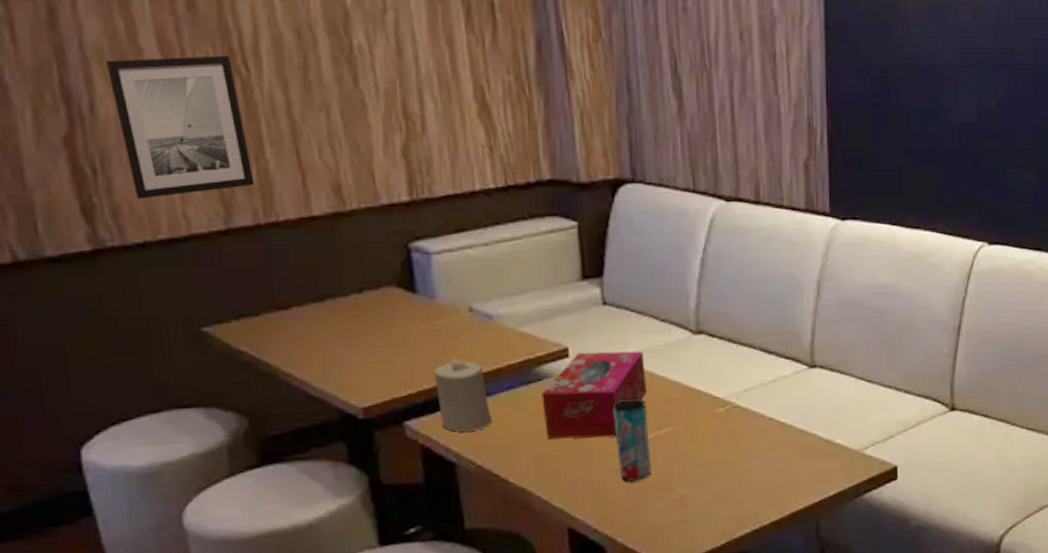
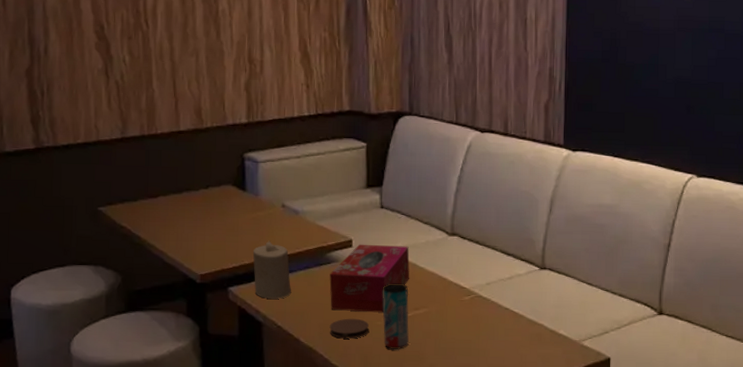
wall art: present [105,55,255,200] -> none [58,16,144,114]
coaster: none [546,447,599,474] -> present [329,318,369,339]

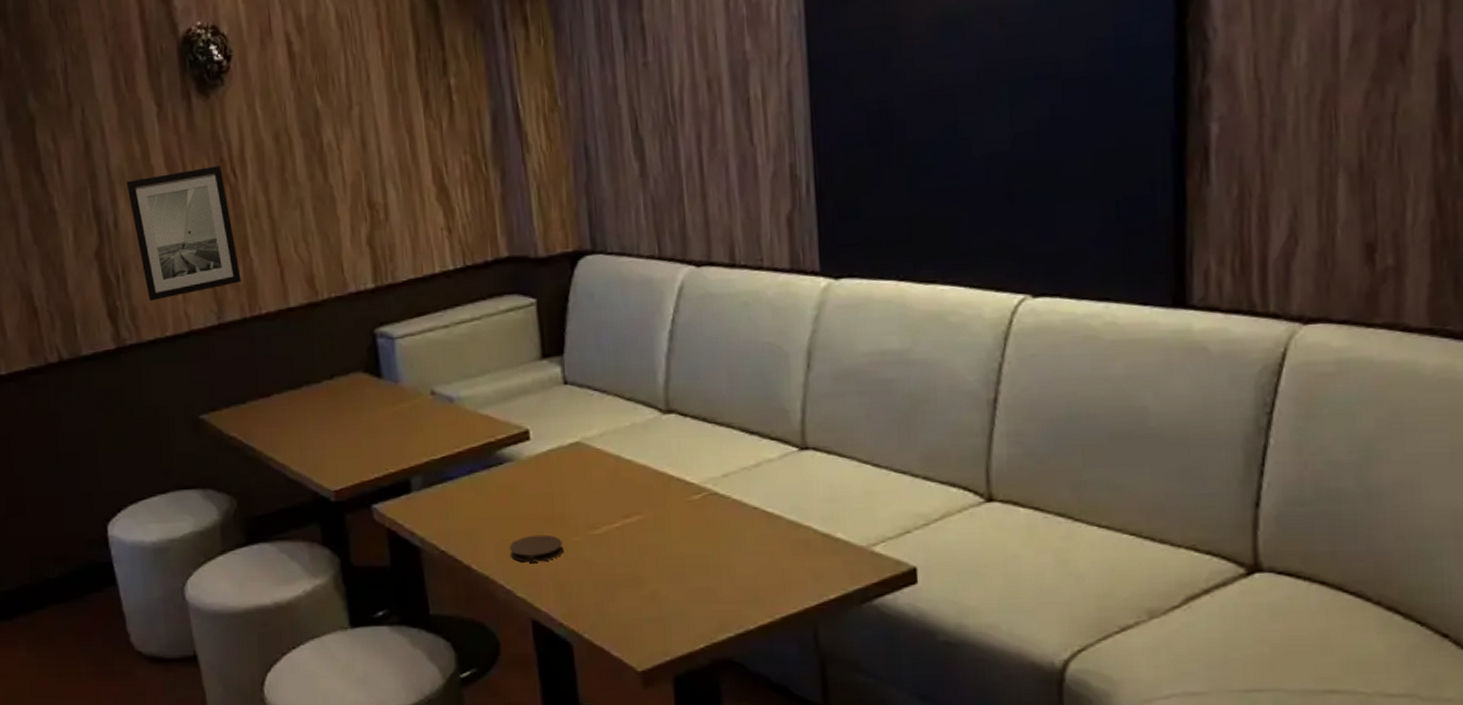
wall art: none [58,16,144,114] -> present [126,166,241,301]
candle: present [252,241,291,299] -> none [398,440,454,516]
tissue box: present [329,244,410,313] -> none [503,432,612,526]
beverage can: present [382,283,409,350] -> none [576,483,620,574]

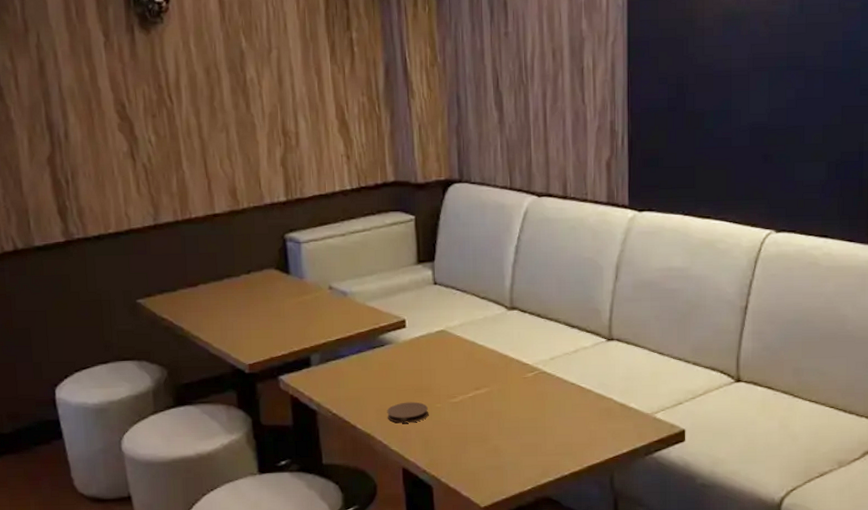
wall art: present [126,166,241,301] -> none [76,91,175,203]

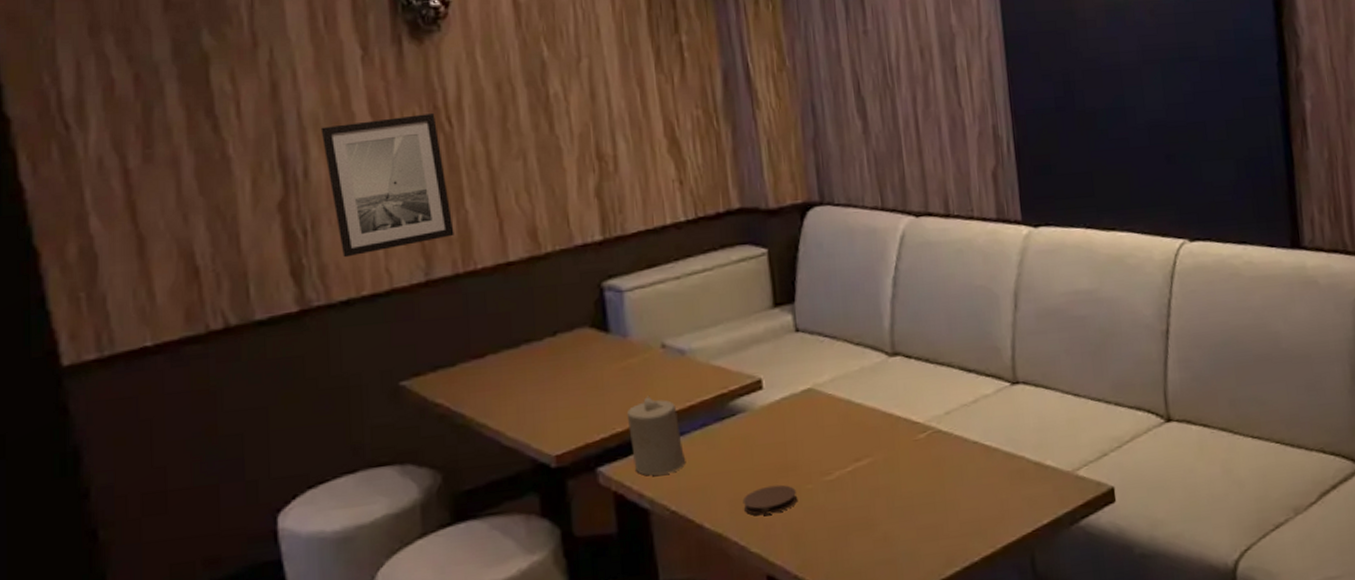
wall art: none [76,91,175,203] -> present [320,113,454,258]
candle: none [301,325,344,386] -> present [626,395,685,476]

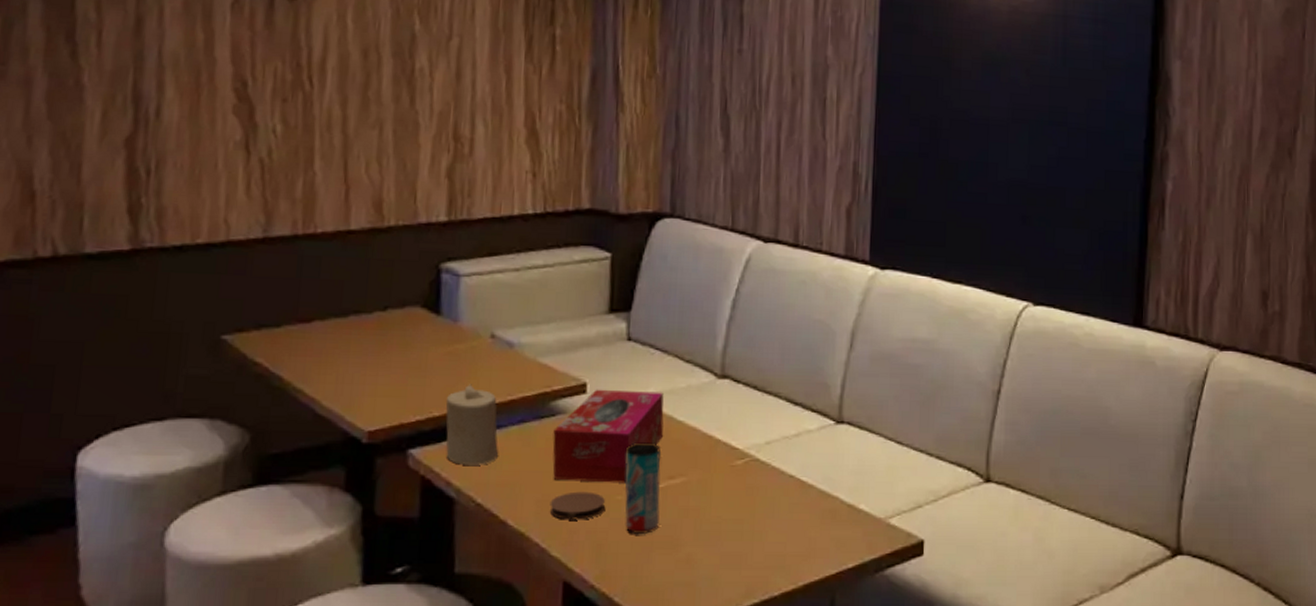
wall art: present [320,113,454,258] -> none [179,68,300,203]
tissue box: none [736,377,843,478] -> present [552,389,664,483]
beverage can: none [808,428,852,521] -> present [624,442,661,535]

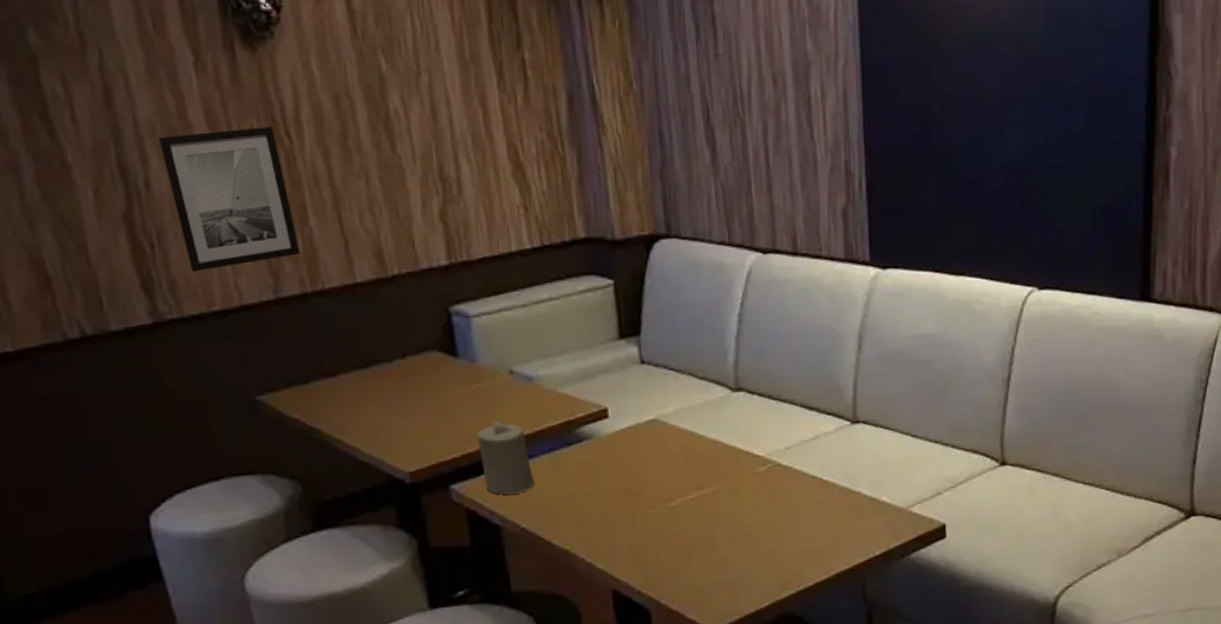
wall art: none [179,68,300,203] -> present [158,127,301,272]
coaster: present [549,491,605,520] -> none [589,508,641,536]
tissue box: present [552,389,664,483] -> none [582,410,687,501]
beverage can: present [624,442,661,535] -> none [653,458,694,543]

